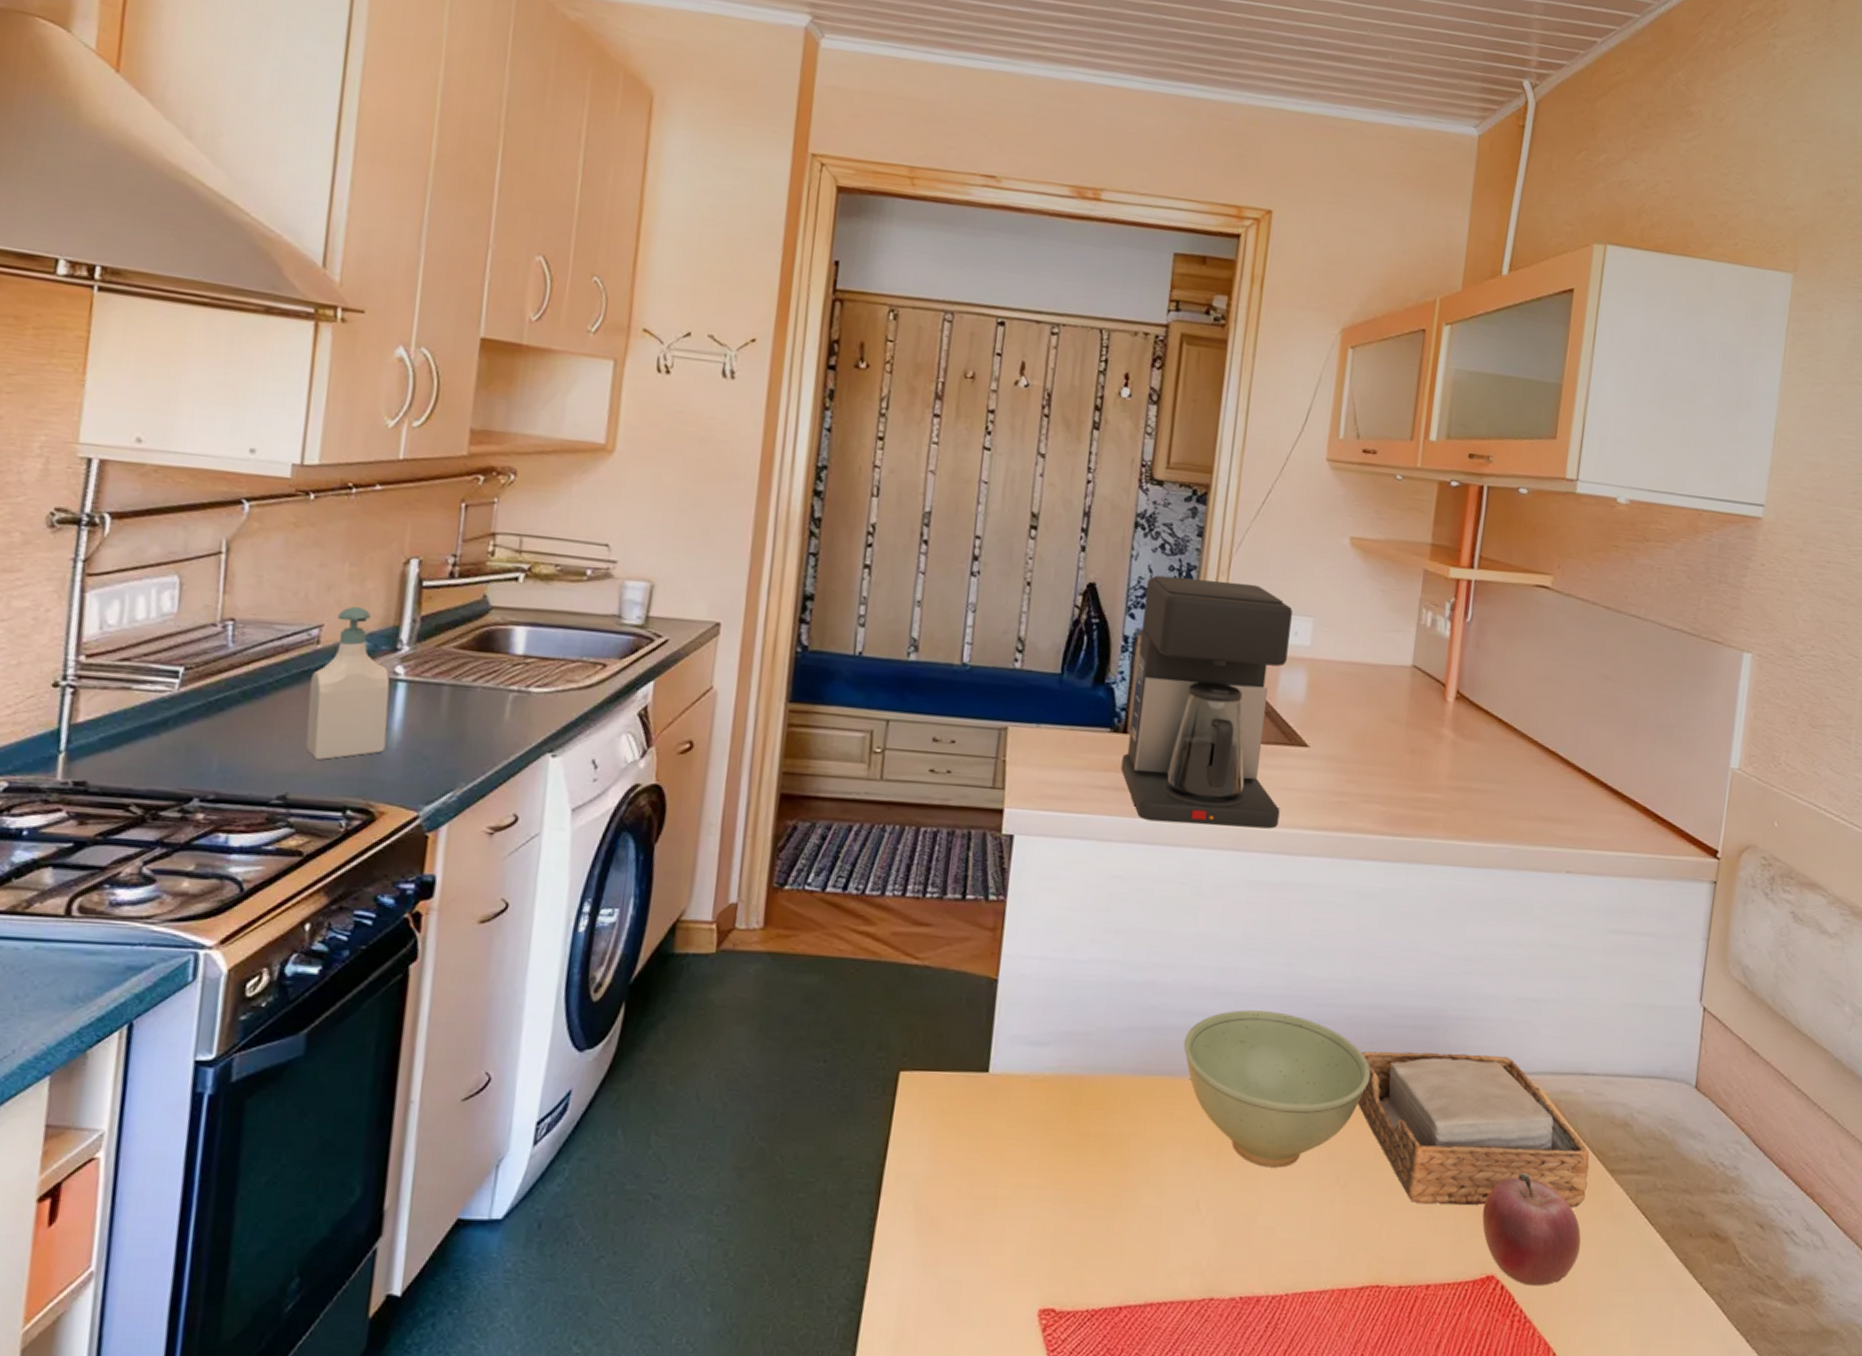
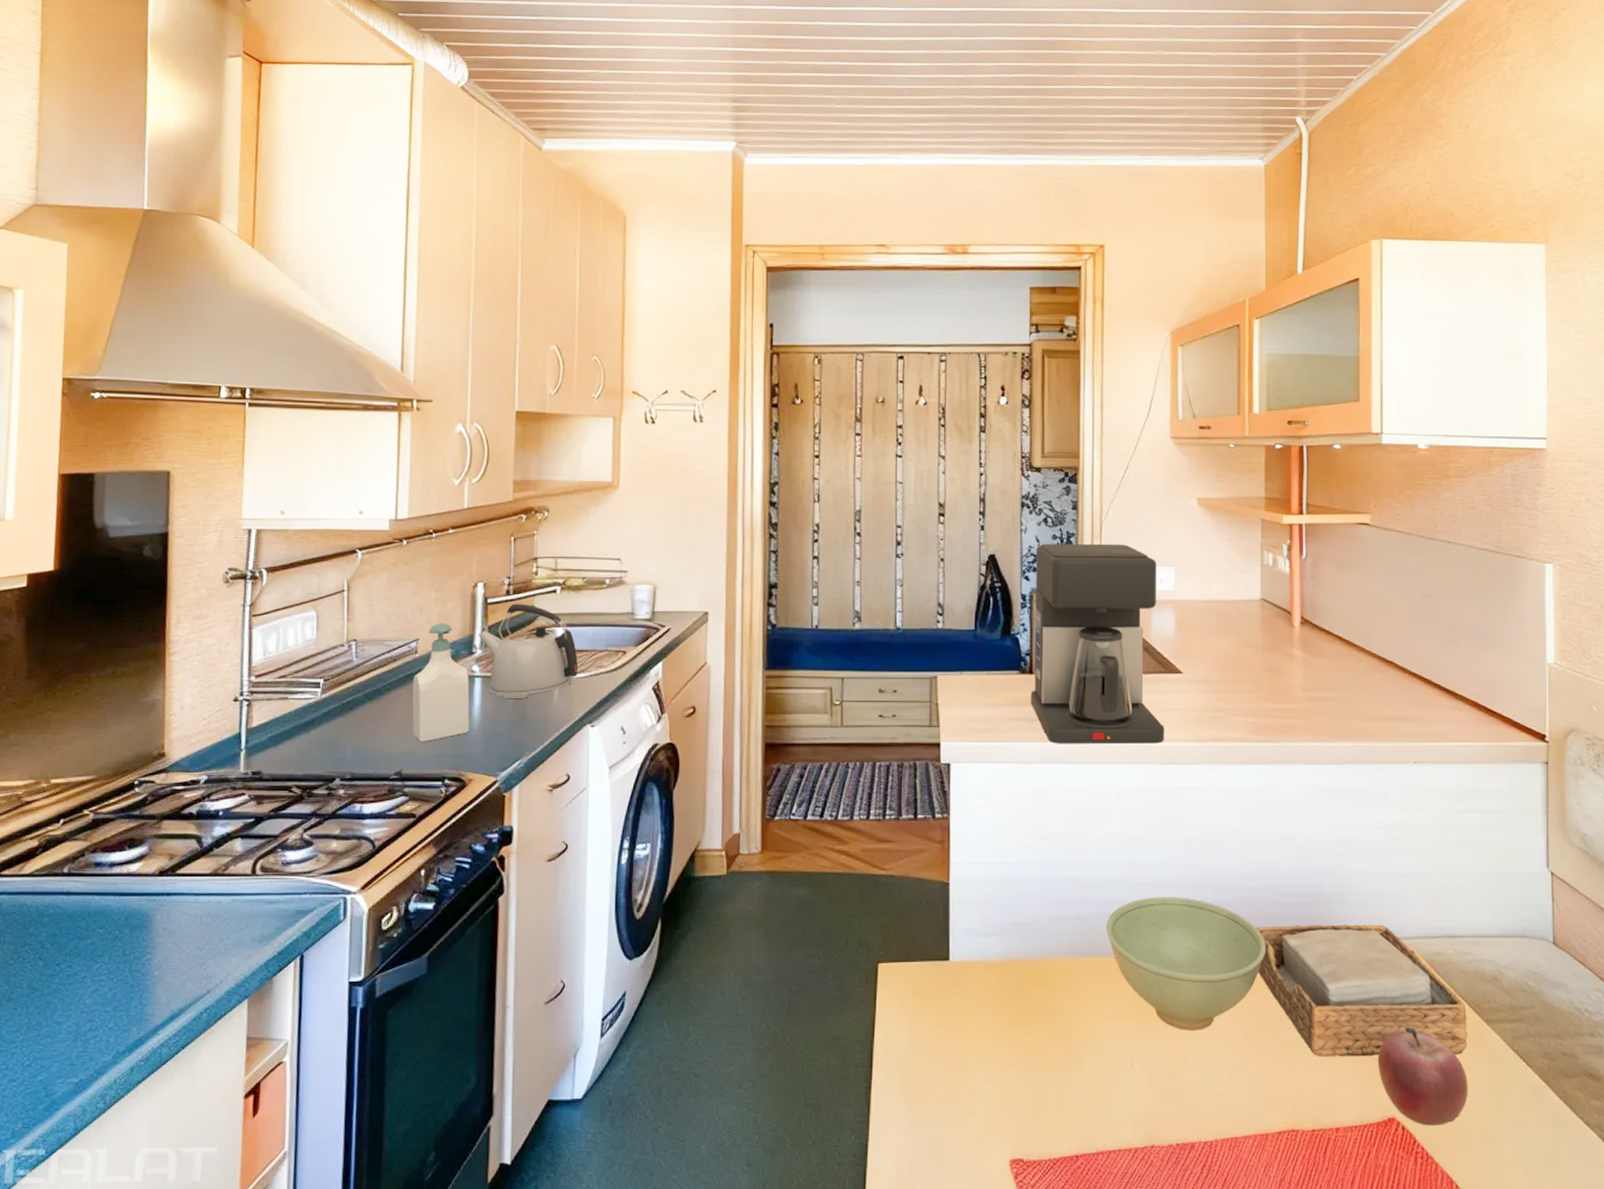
kettle: none [406,589,541,715] -> present [478,603,579,700]

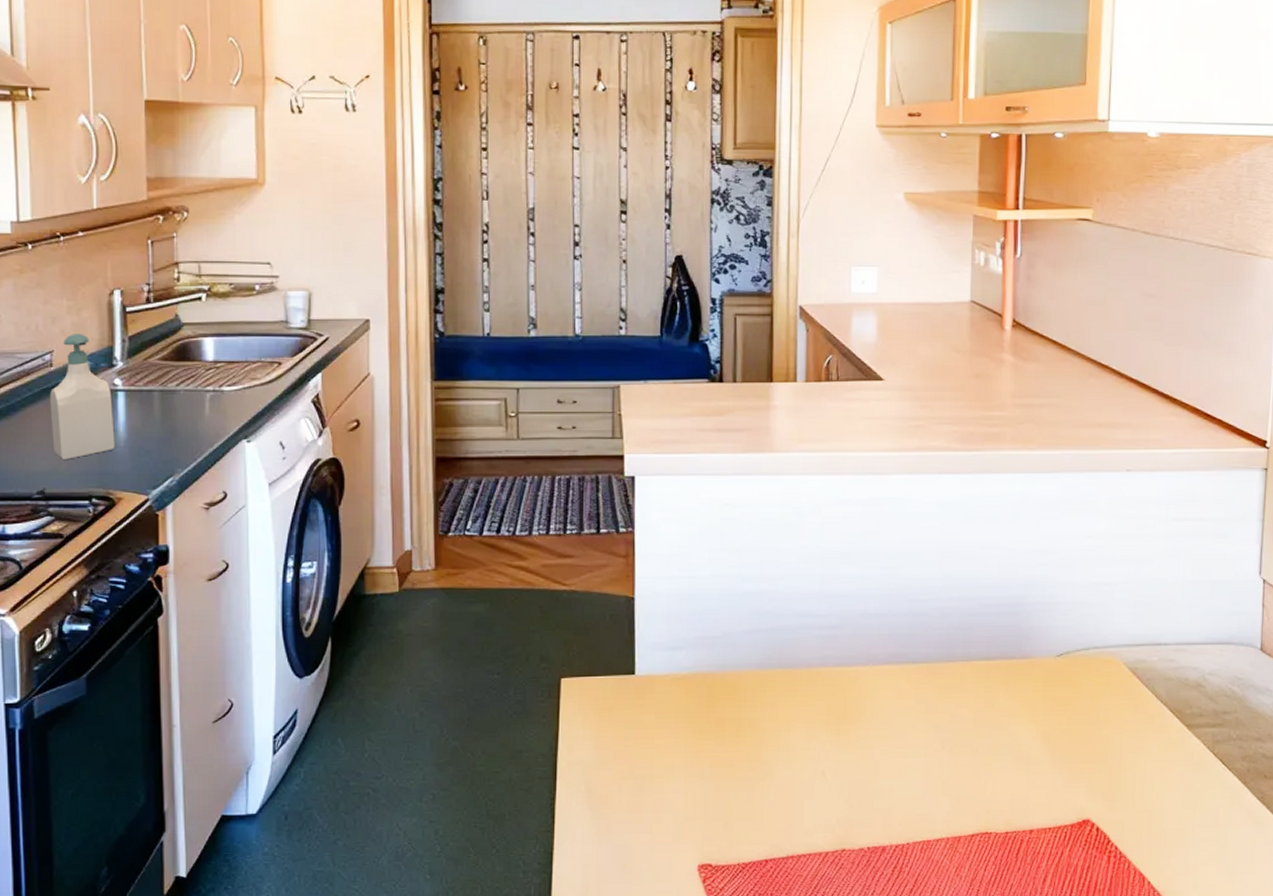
kettle: present [478,603,579,700] -> none [118,312,230,414]
coffee maker: present [1030,543,1164,745] -> none [720,242,863,455]
bowl: present [1105,897,1267,1031] -> none [798,609,965,739]
napkin holder: present [1256,924,1468,1057] -> none [954,633,1168,763]
fruit: present [1378,1025,1469,1126] -> none [1075,731,1166,827]

